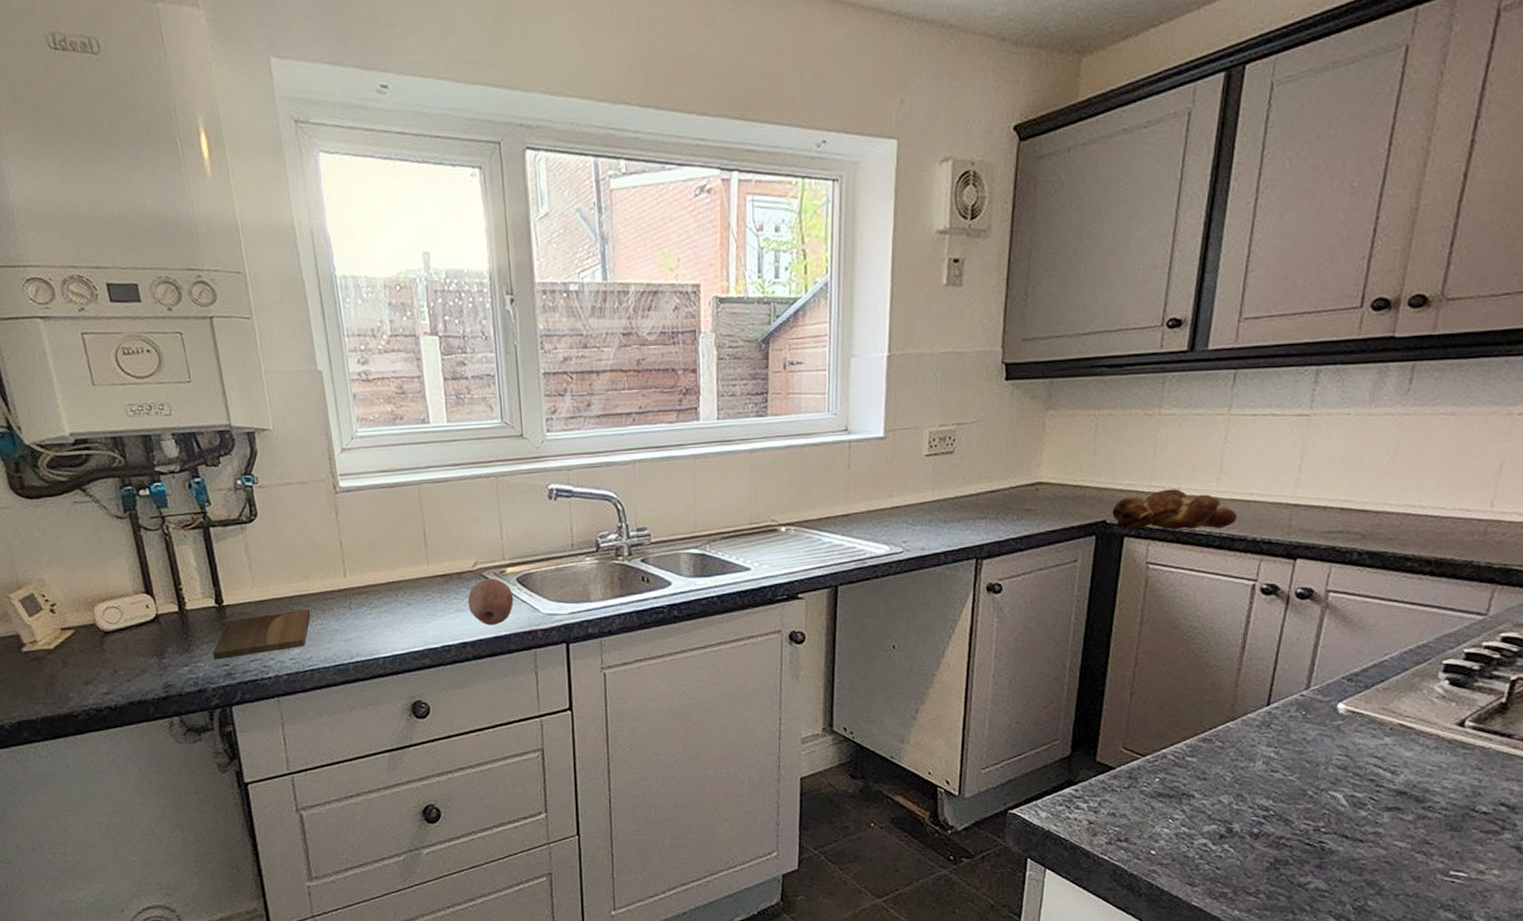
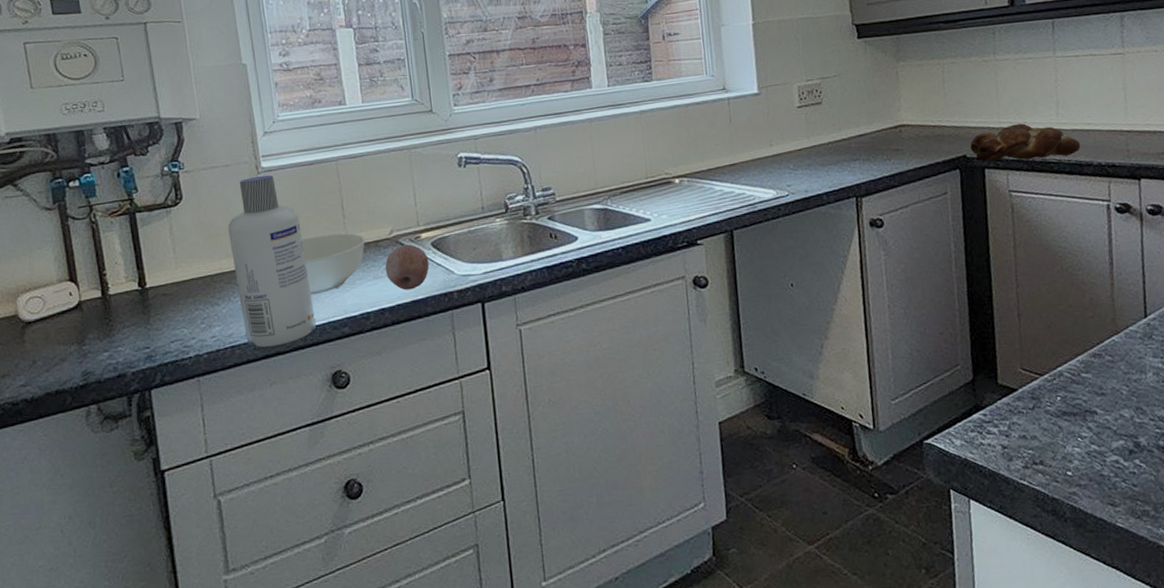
cutting board: present [213,610,311,660] -> none [134,287,233,344]
screw cap bottle: none [304,495,397,673] -> present [227,175,317,348]
bowl: none [382,562,448,624] -> present [302,233,365,296]

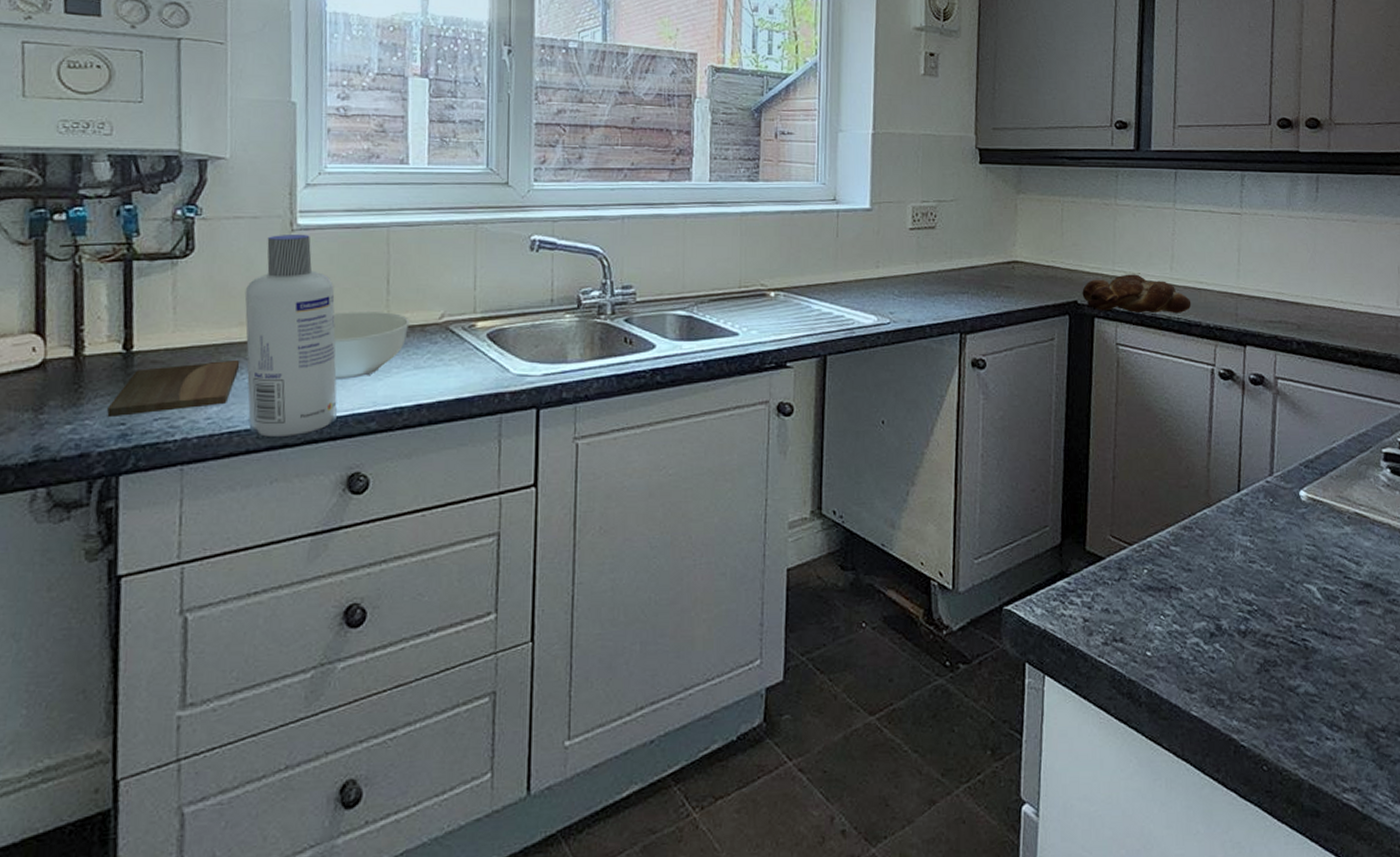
cutting board: none [134,287,233,344] -> present [107,361,240,418]
fruit: present [385,244,430,290] -> none [428,333,482,386]

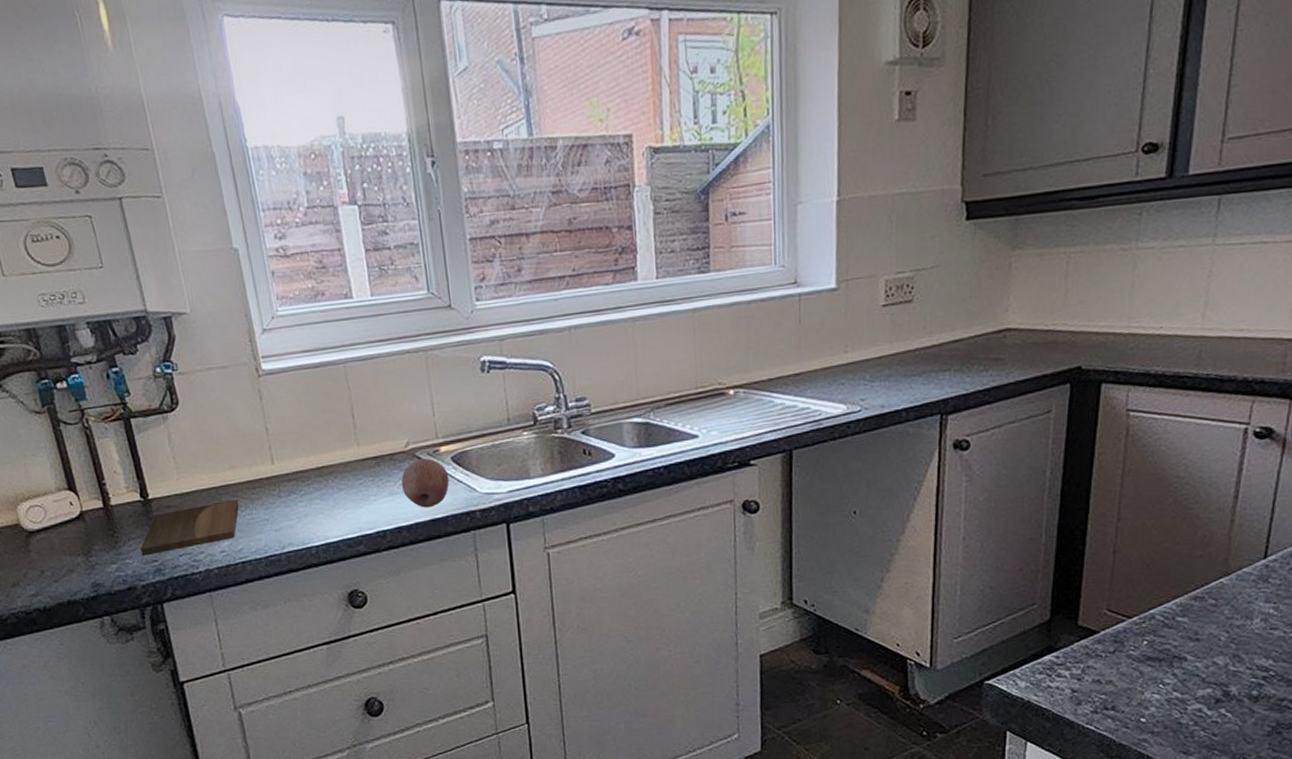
screw cap bottle: present [244,234,338,437] -> none [229,378,330,564]
bowl: present [333,312,410,381] -> none [310,444,379,511]
fruit: none [428,333,482,386] -> present [401,458,450,508]
bread loaf: present [1082,274,1192,314] -> none [1088,328,1226,375]

